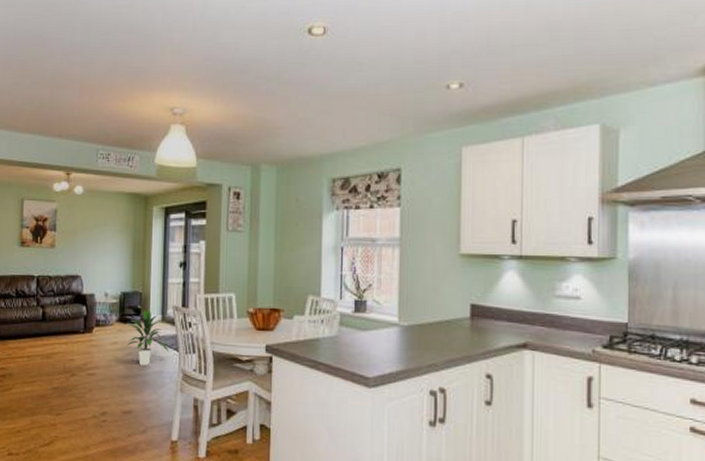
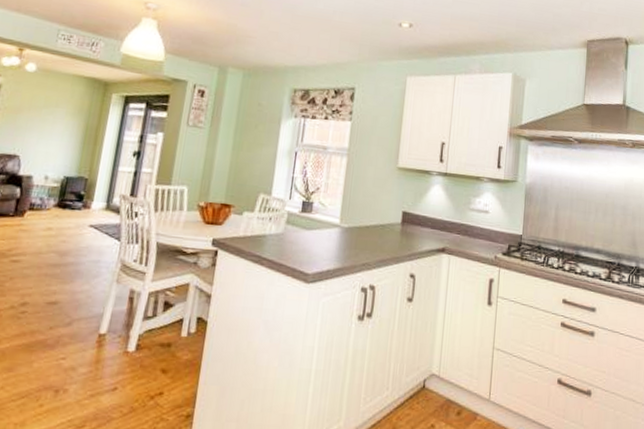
indoor plant: present [126,309,168,366] -> none [61,196,109,255]

